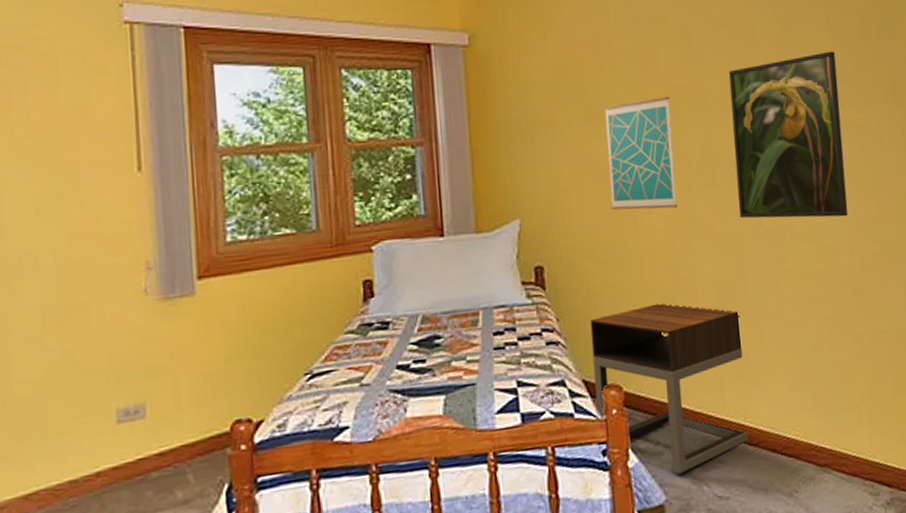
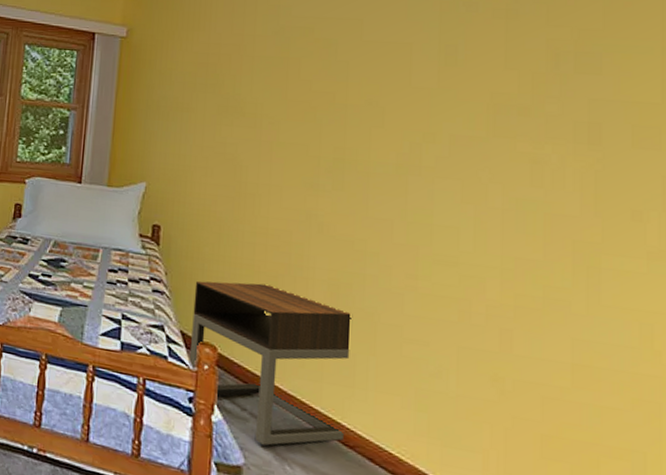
wall art: present [604,96,677,211] -> none [231,100,307,202]
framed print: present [728,51,849,219] -> none [366,79,511,251]

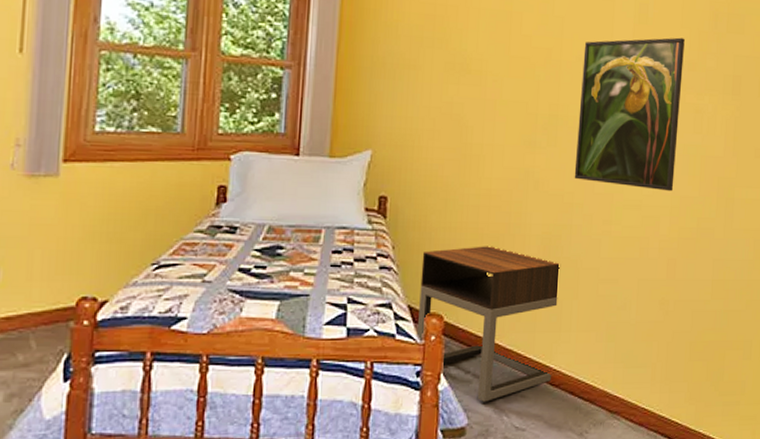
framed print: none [366,79,511,251] -> present [574,37,685,192]

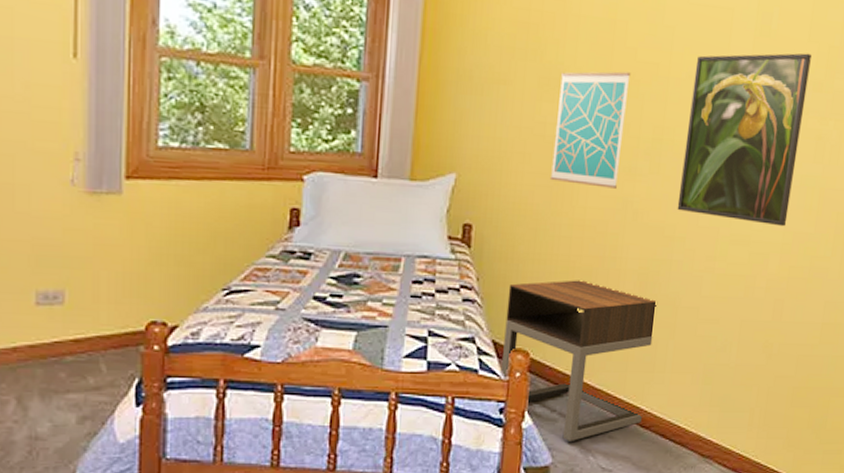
wall art: none [457,56,527,161] -> present [549,71,631,189]

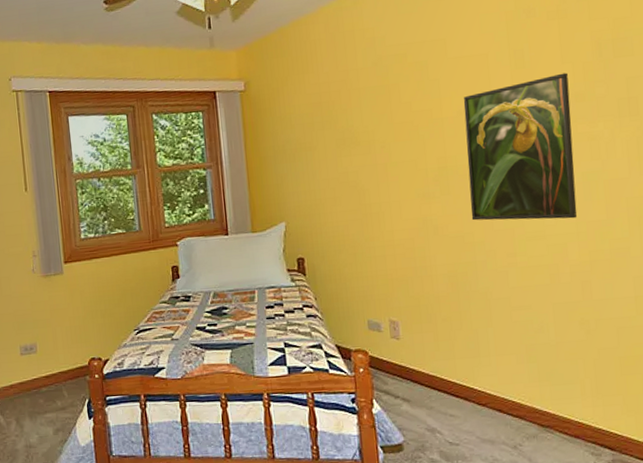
nightstand: present [500,280,658,441] -> none [341,288,478,422]
wall art: present [549,71,631,189] -> none [353,121,415,215]

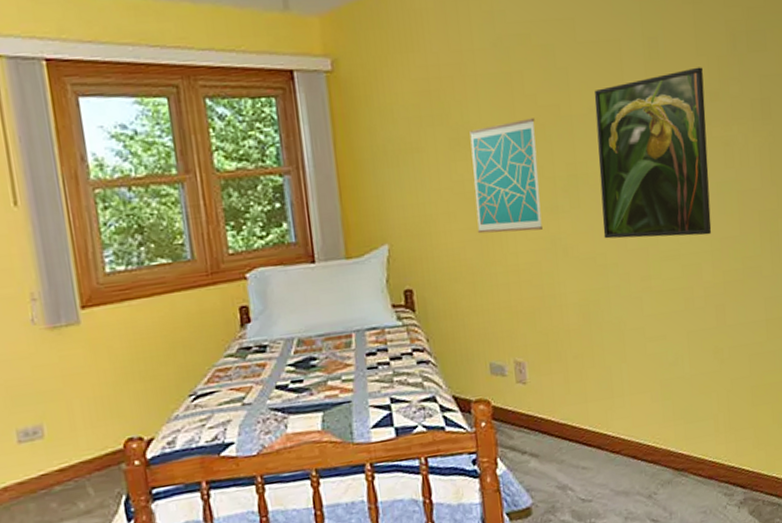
wall art: none [353,121,415,215] -> present [469,118,542,234]

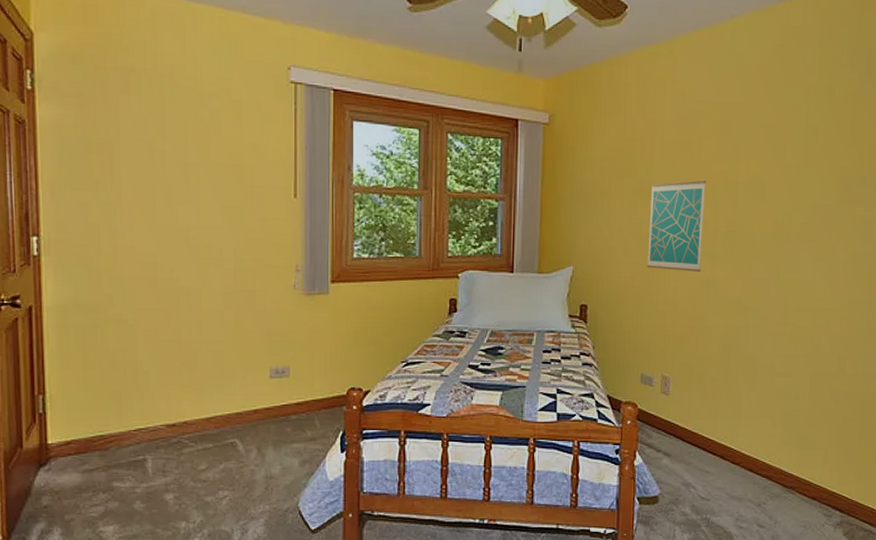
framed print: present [594,67,712,239] -> none [750,155,854,296]

